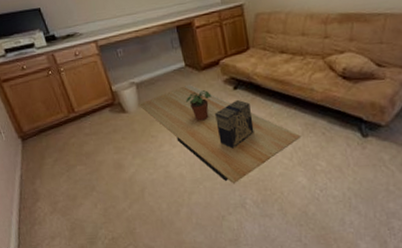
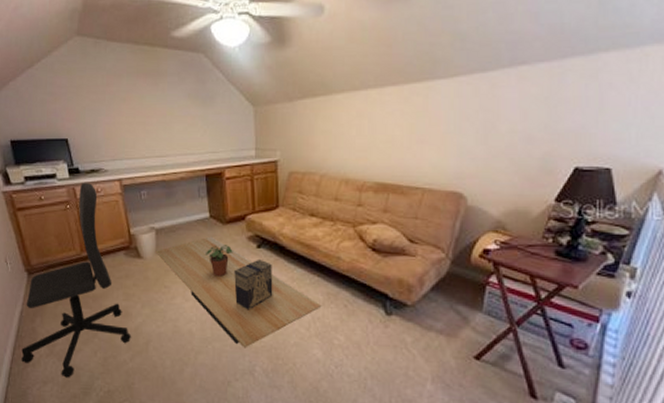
office chair: none [24,48,127,231] -> present [21,183,131,378]

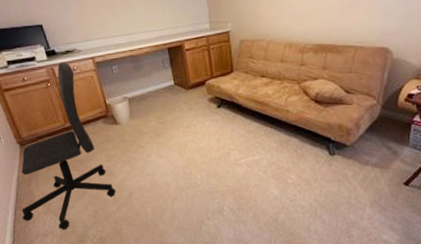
coffee table: present [155,236,322,348] -> none [130,101,276,193]
potted plant: present [204,245,233,277] -> none [173,107,197,135]
decorative box: present [234,258,273,310] -> none [199,117,234,161]

